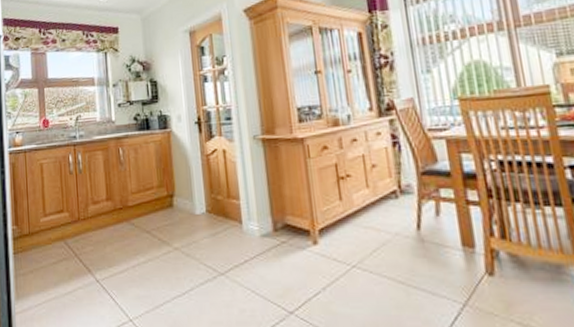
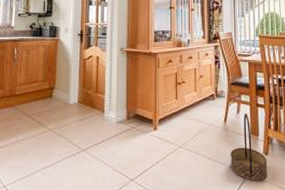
basket: none [432,216,497,314] -> present [231,114,268,181]

